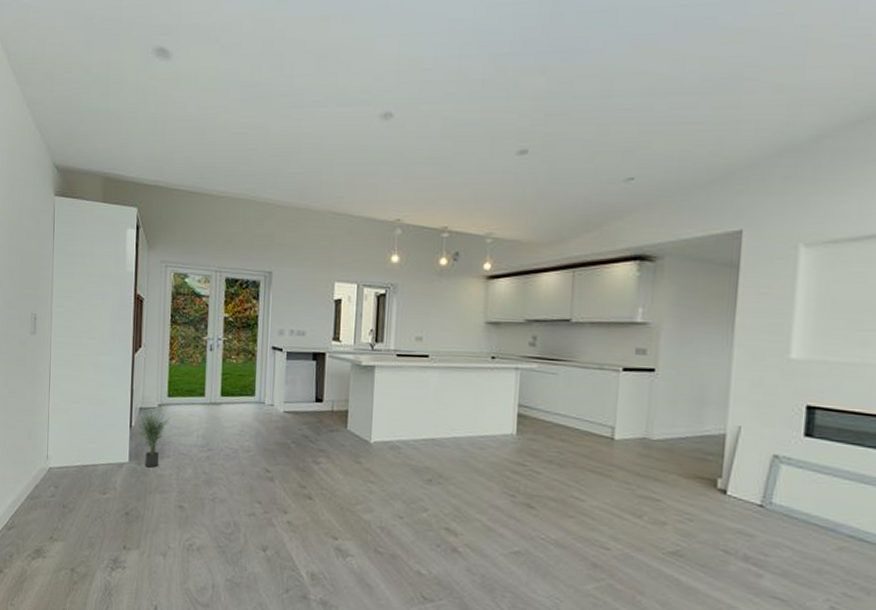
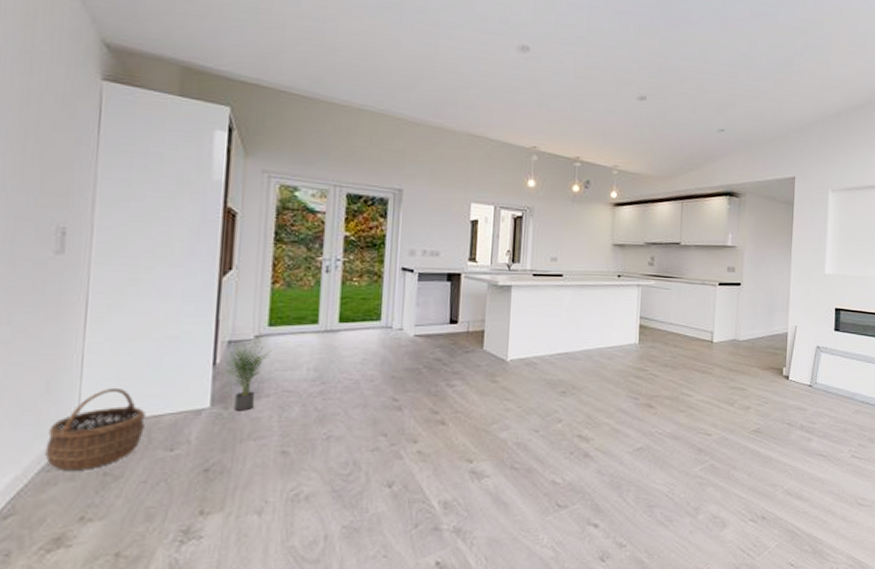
wicker basket: none [29,439,87,501] -> present [45,387,146,471]

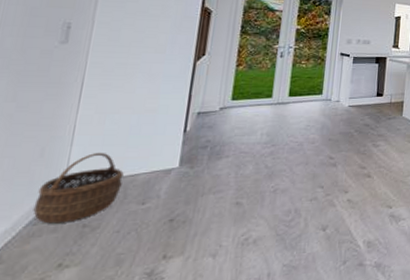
potted plant: present [223,336,273,411] -> none [191,108,234,170]

